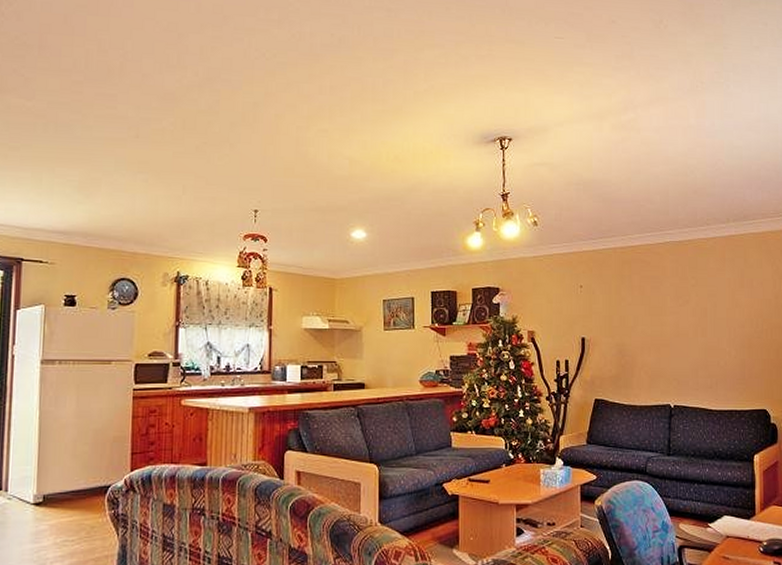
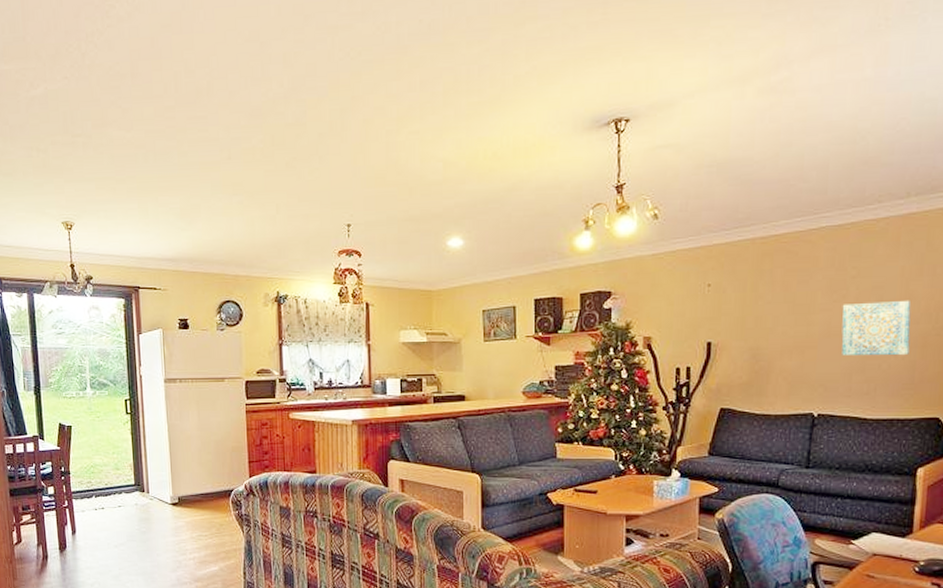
wall art: none [686,307,739,355] -> present [841,300,911,356]

